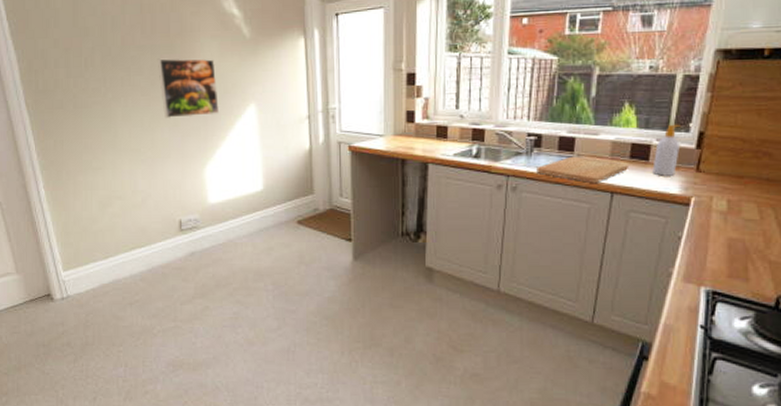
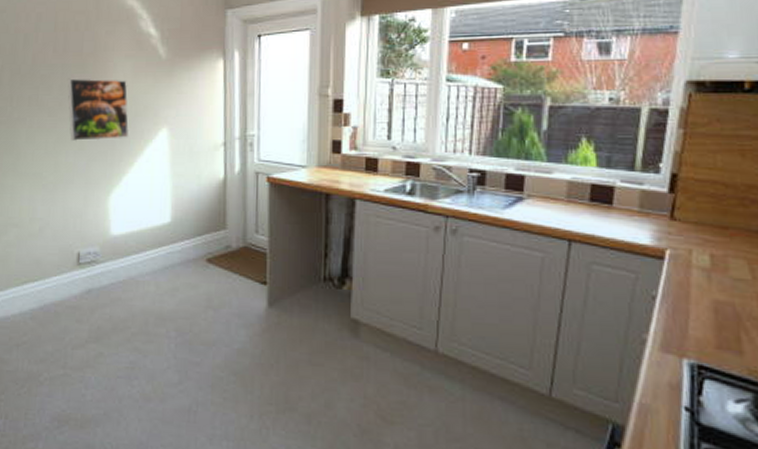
cutting board: present [536,156,630,183] -> none [480,196,590,228]
soap bottle: present [652,124,681,176] -> none [617,163,649,224]

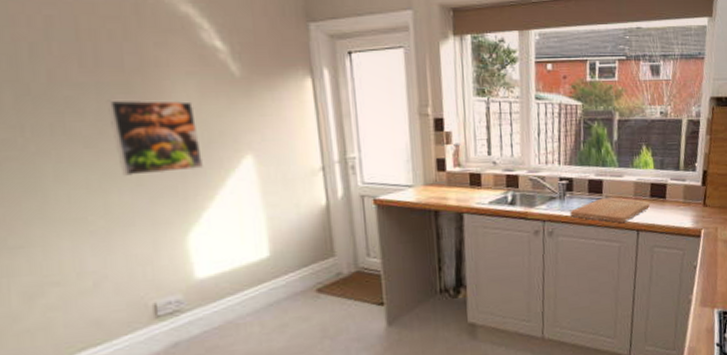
cutting board: none [480,196,590,228] -> present [570,197,651,223]

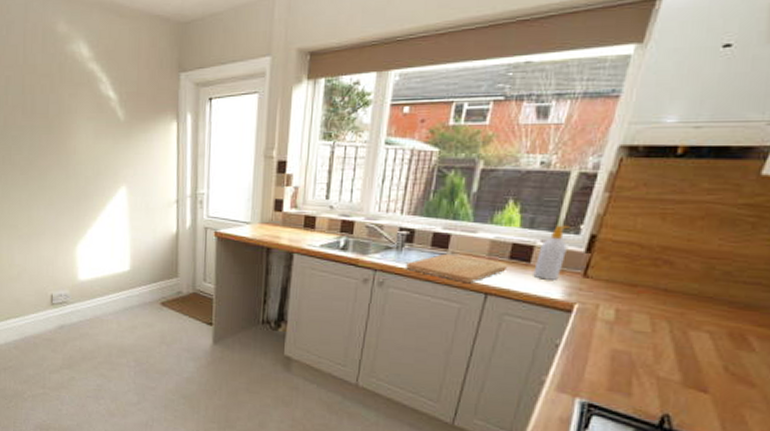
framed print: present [107,99,203,176] -> none [36,139,92,197]
soap bottle: none [669,164,689,212] -> present [533,225,570,280]

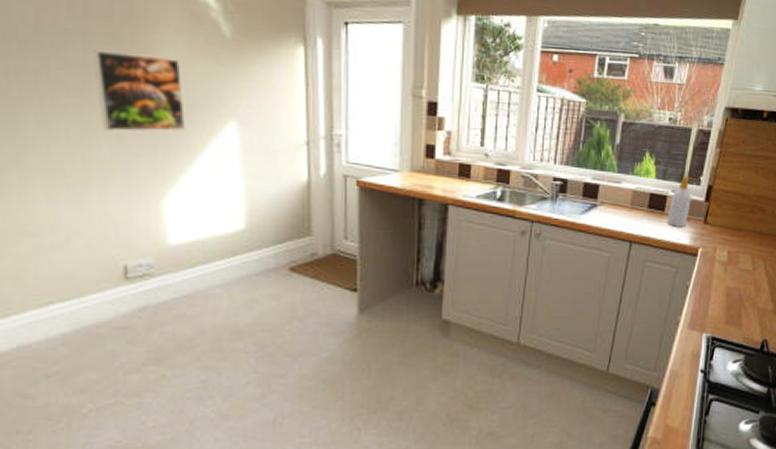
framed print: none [36,139,92,197] -> present [94,50,185,132]
cutting board: present [406,253,508,283] -> none [561,203,648,231]

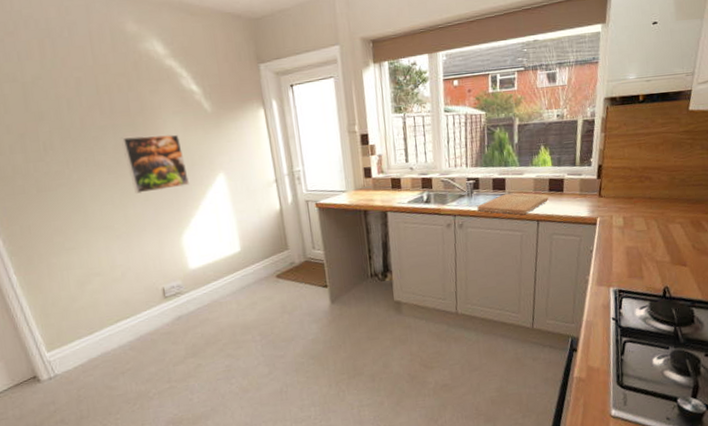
cutting board: none [561,203,648,231] -> present [477,193,549,215]
soap bottle: present [667,176,693,227] -> none [566,160,585,204]

